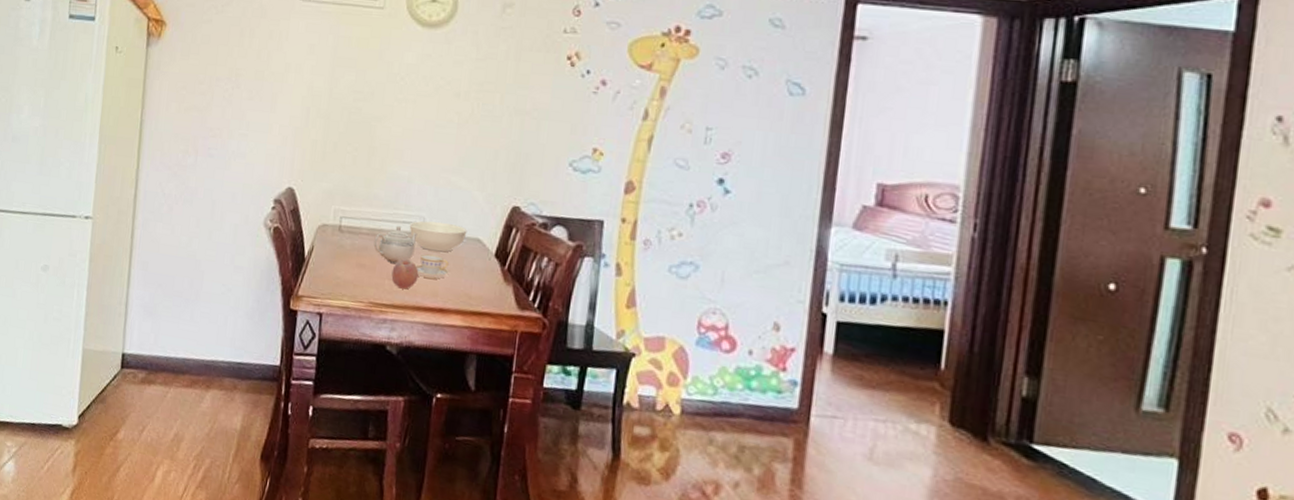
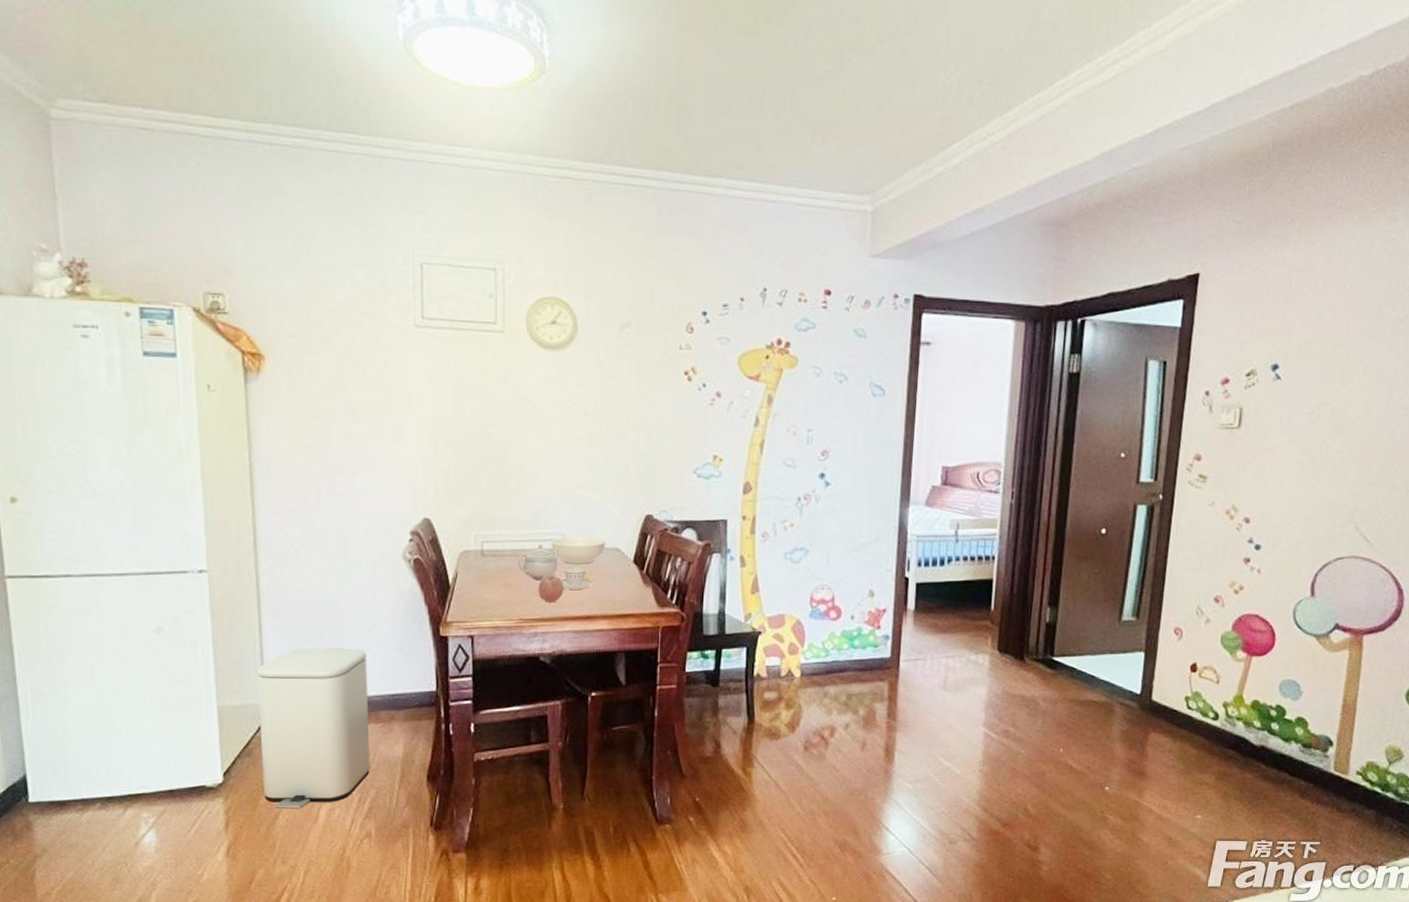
pedal bin: none [110,303,220,465] -> present [257,647,370,809]

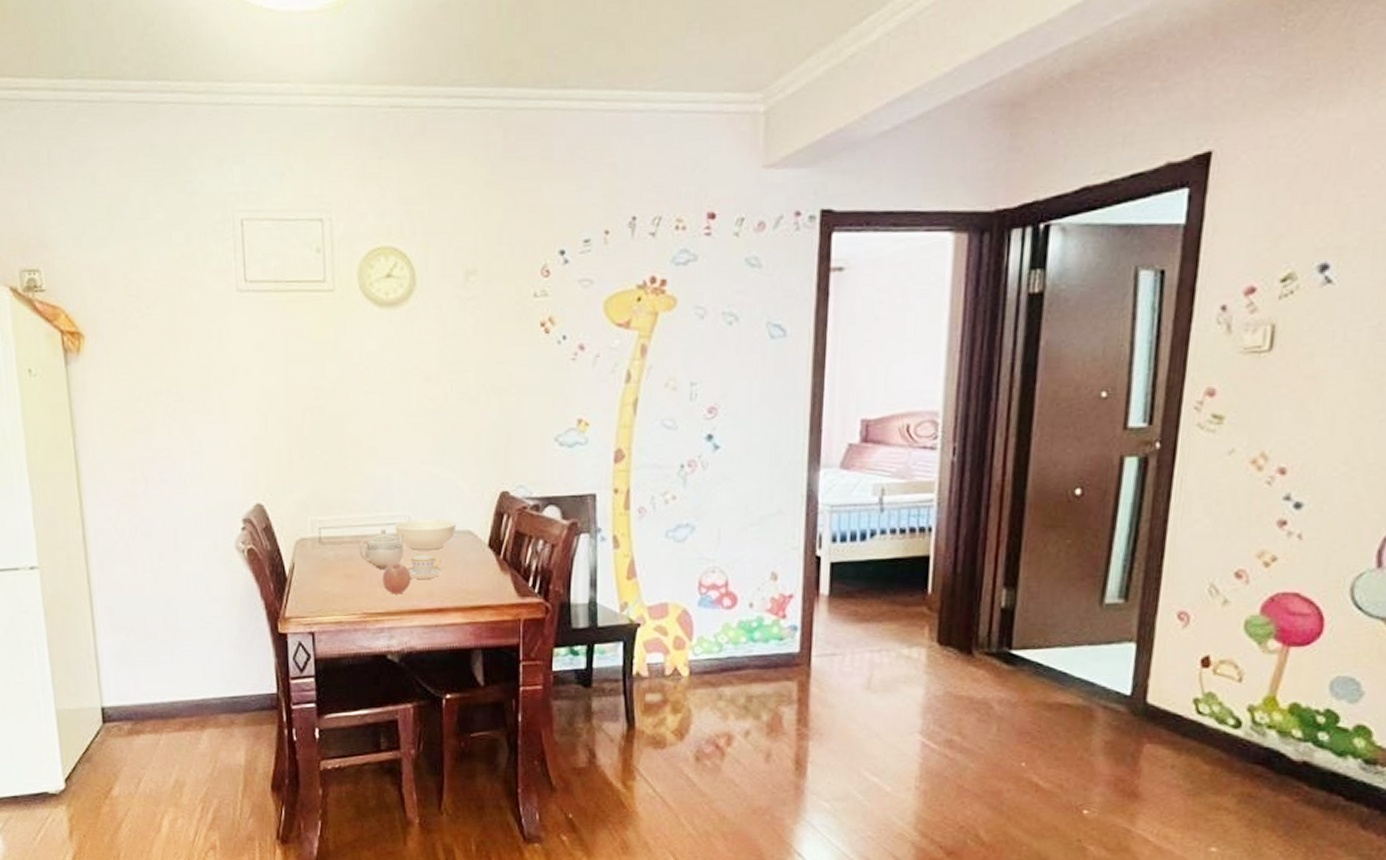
pedal bin: present [257,647,370,809] -> none [93,646,212,818]

